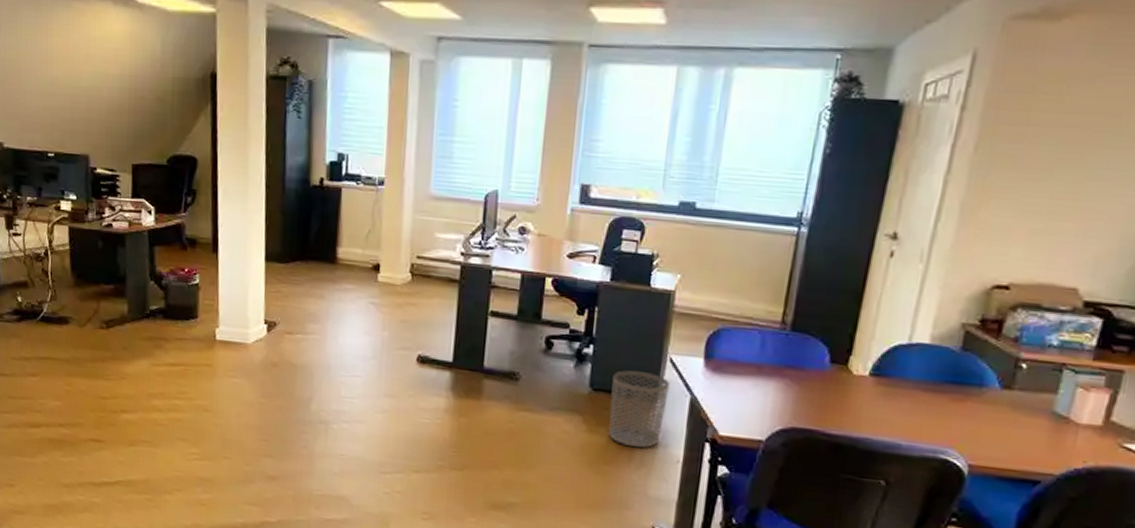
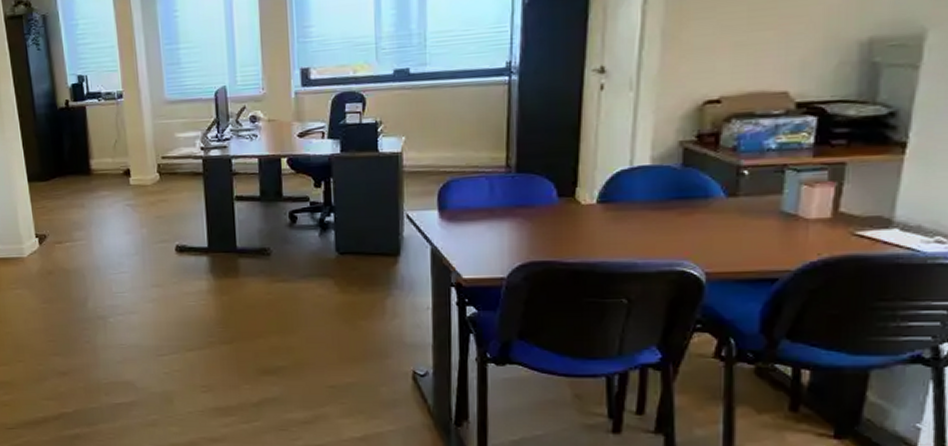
waste bin: present [609,370,670,448] -> none [356,231,410,301]

